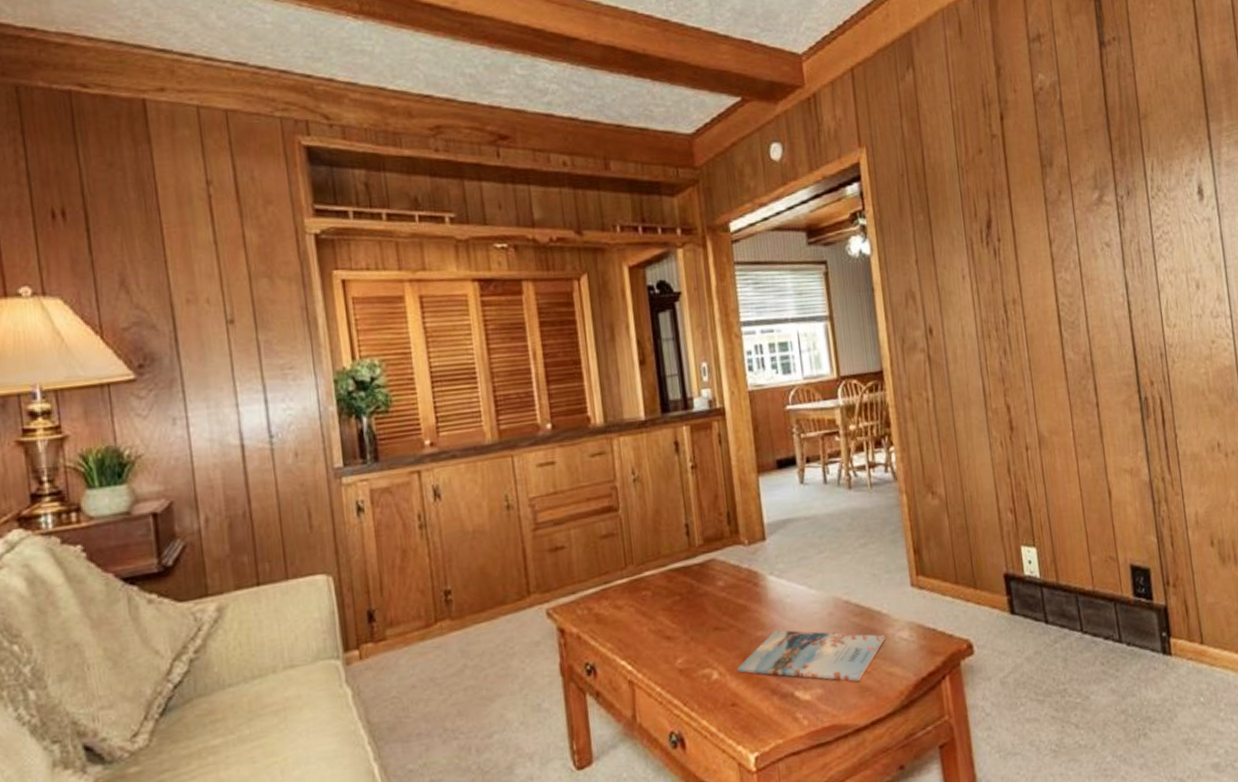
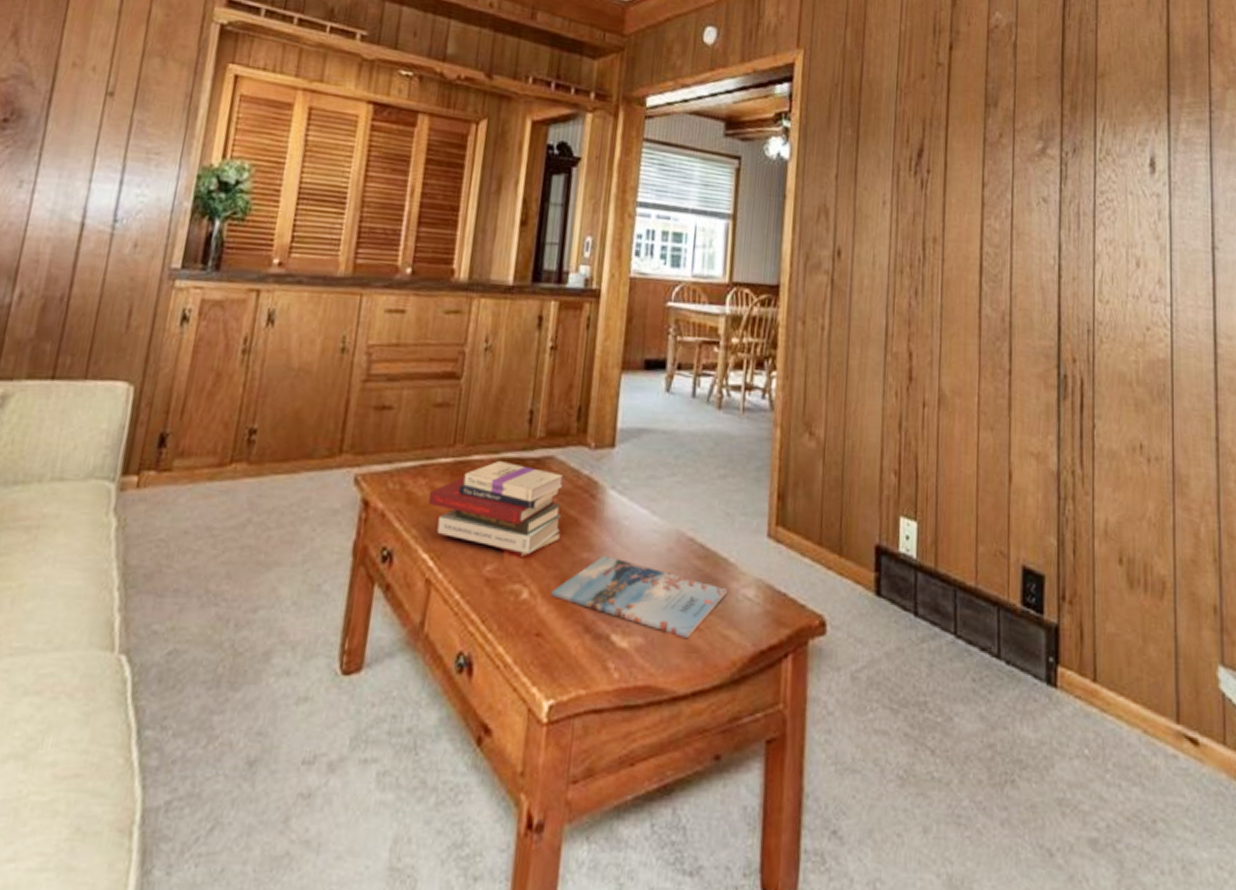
books: none [614,571,735,647] -> present [427,460,563,557]

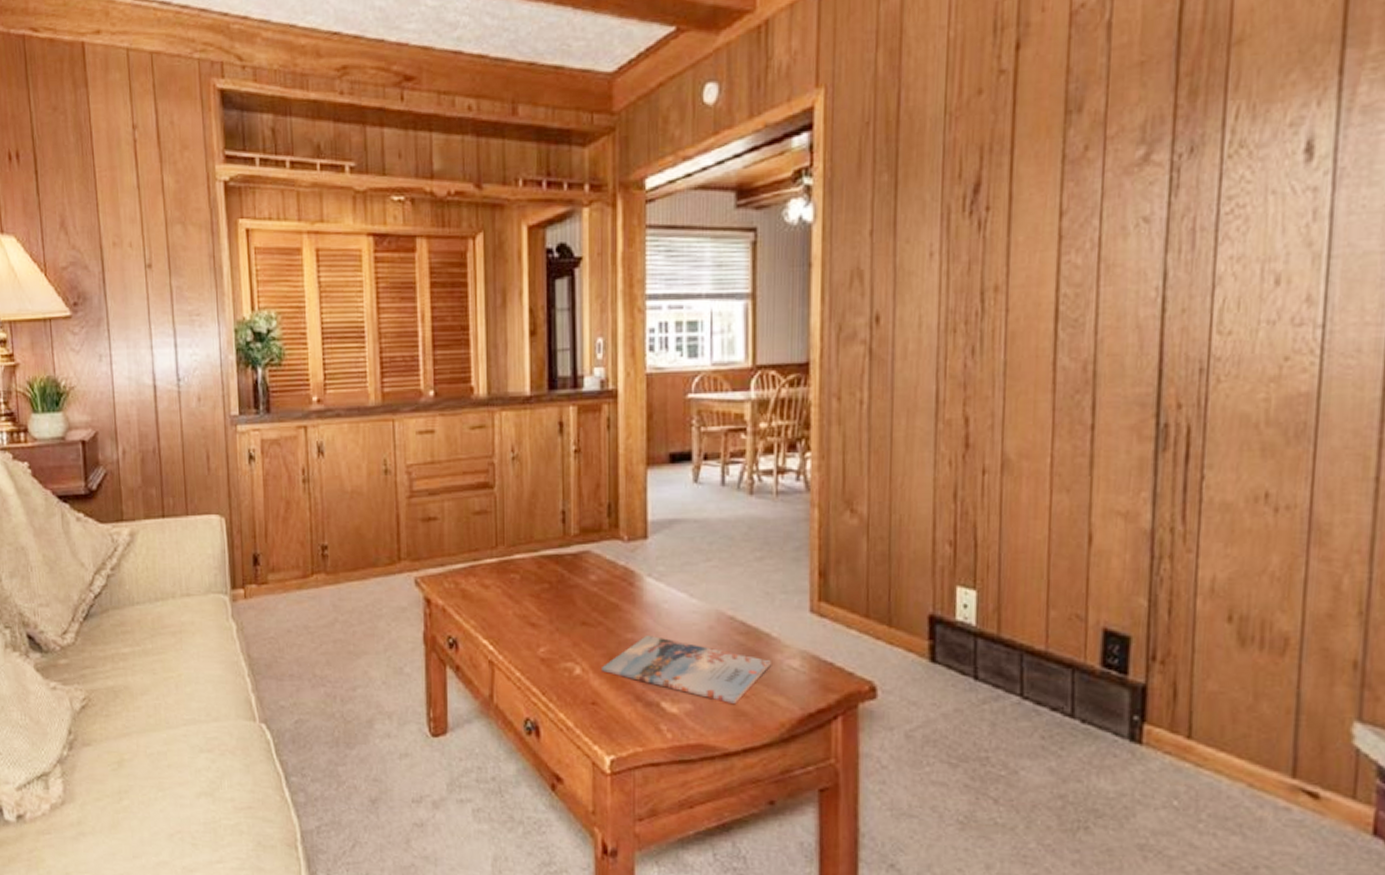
books: present [427,460,563,557] -> none [480,557,603,639]

